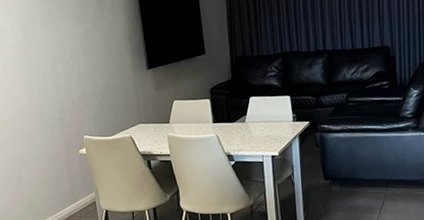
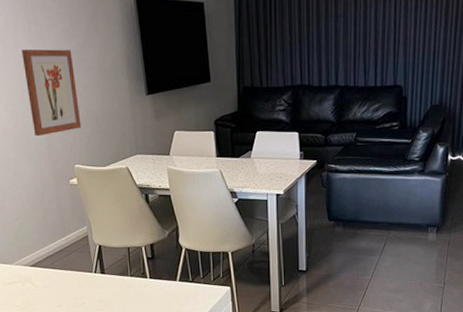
wall art: none [38,33,90,111] -> present [21,49,82,136]

